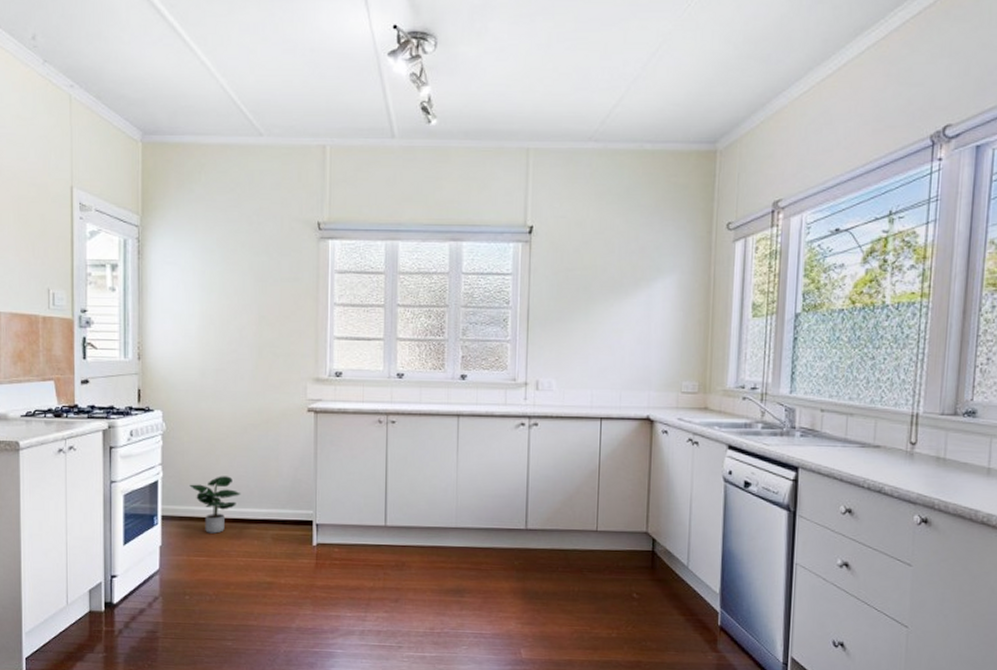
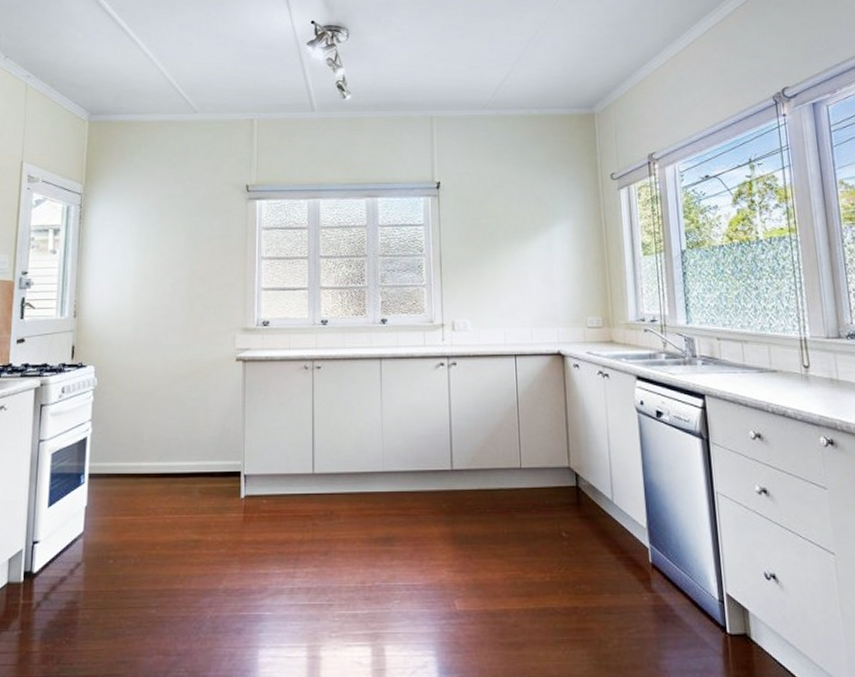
potted plant: present [190,476,242,534] -> none [118,429,170,490]

